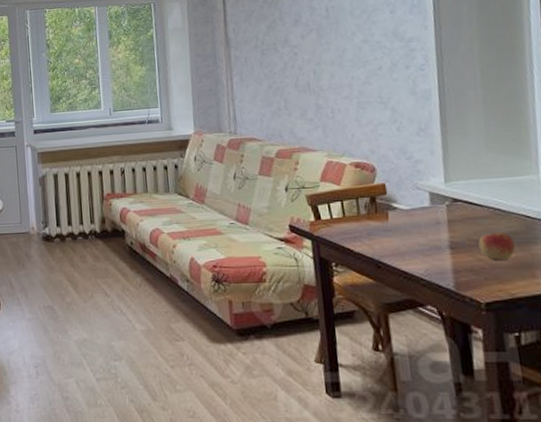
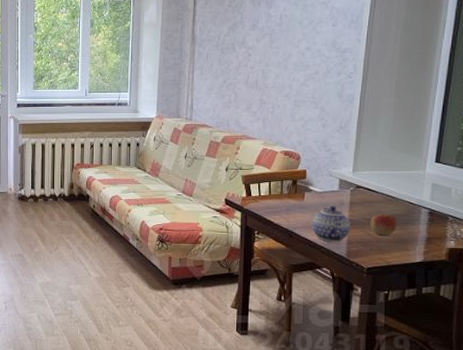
teapot: none [403,226,455,272] -> present [312,206,350,242]

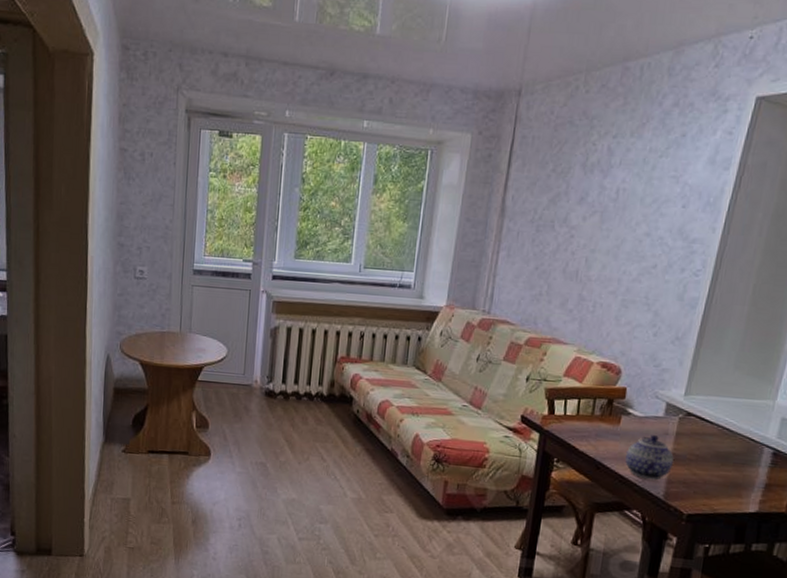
apple: present [370,214,397,236] -> none [697,450,732,477]

